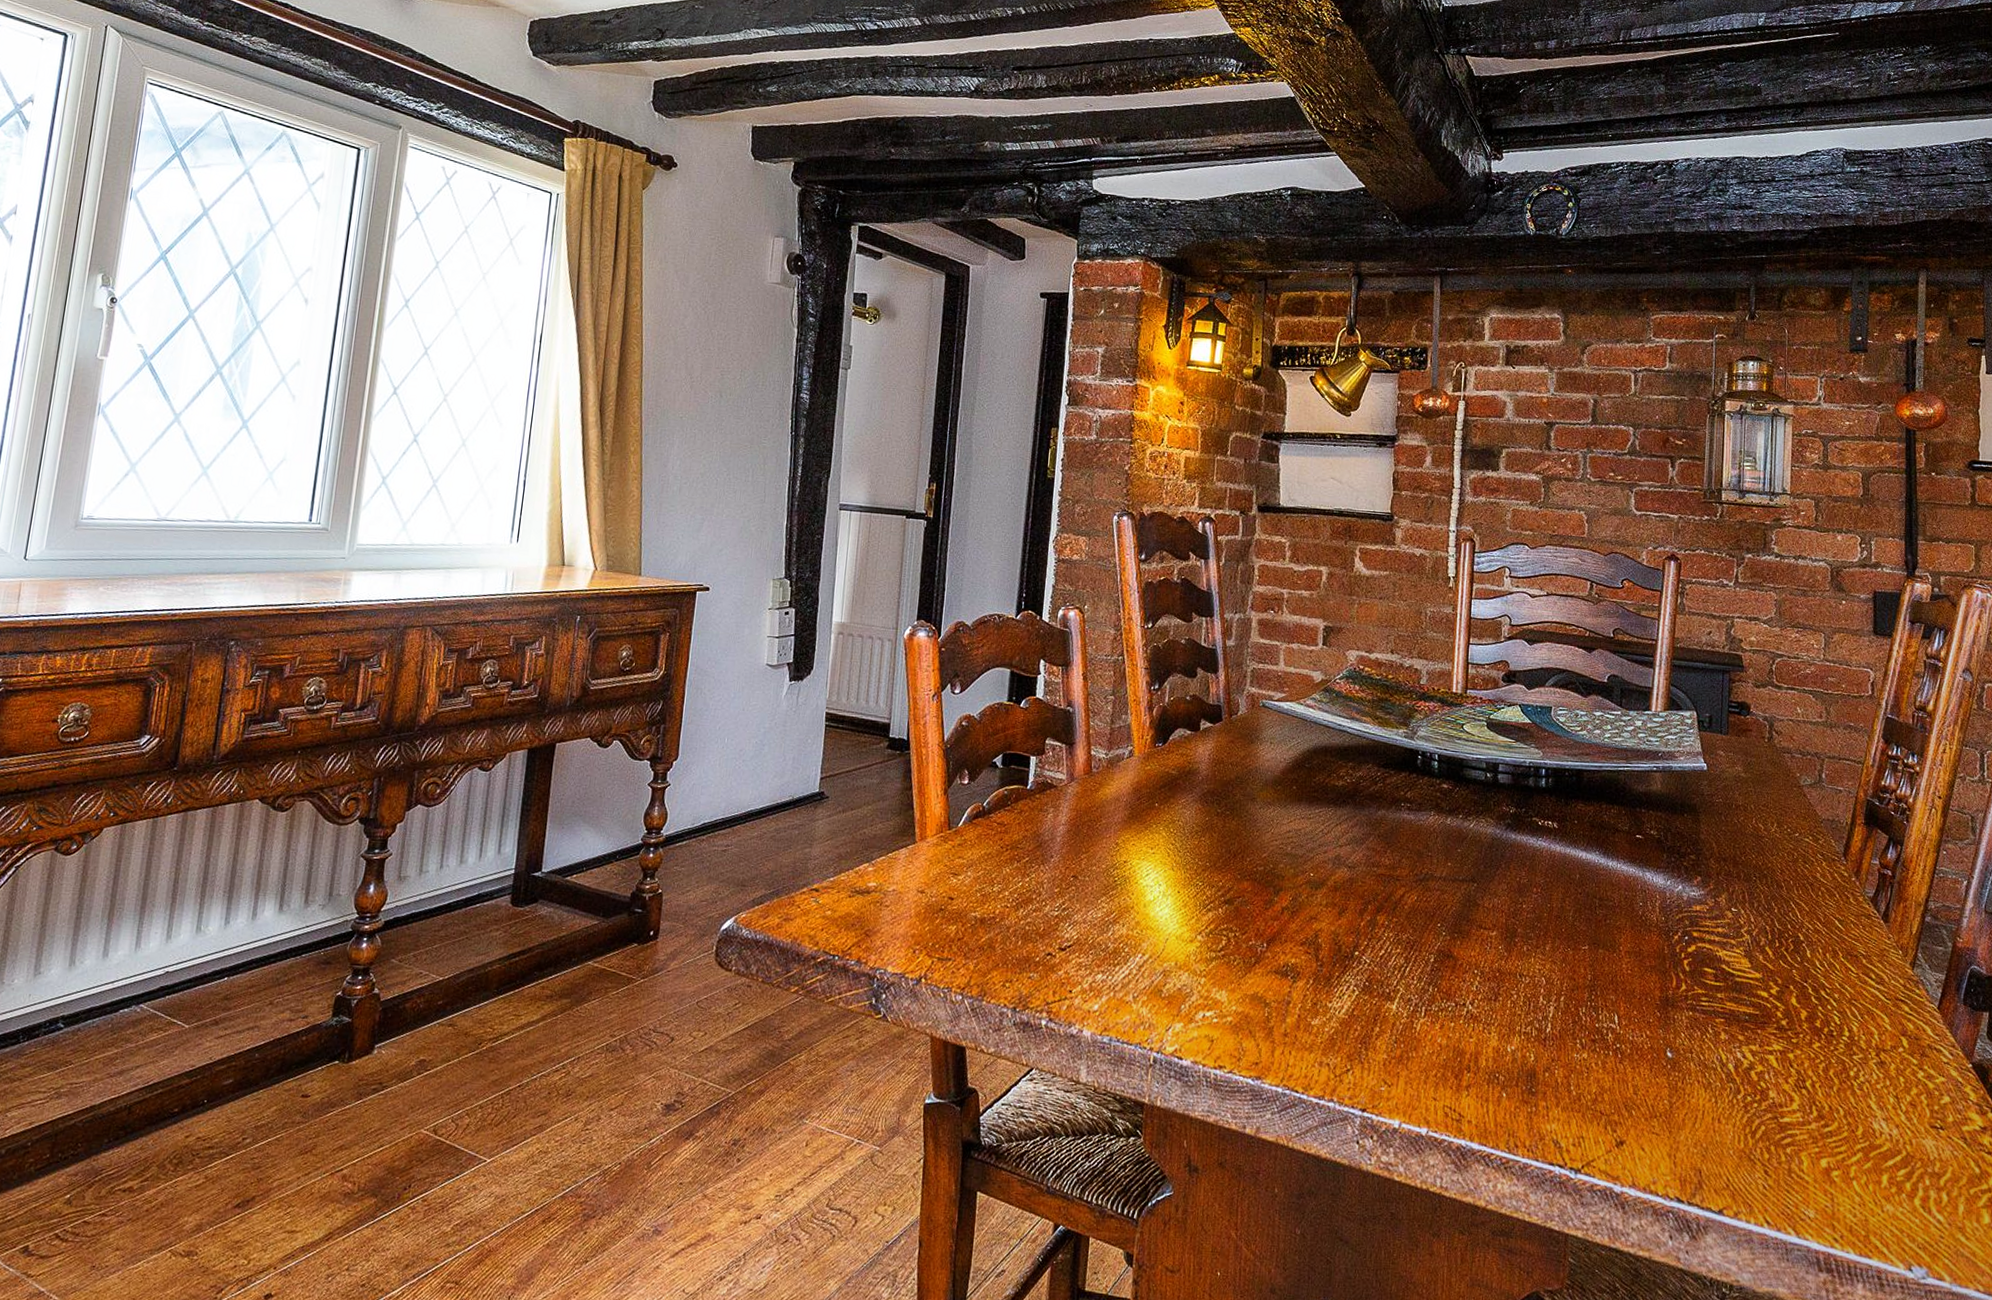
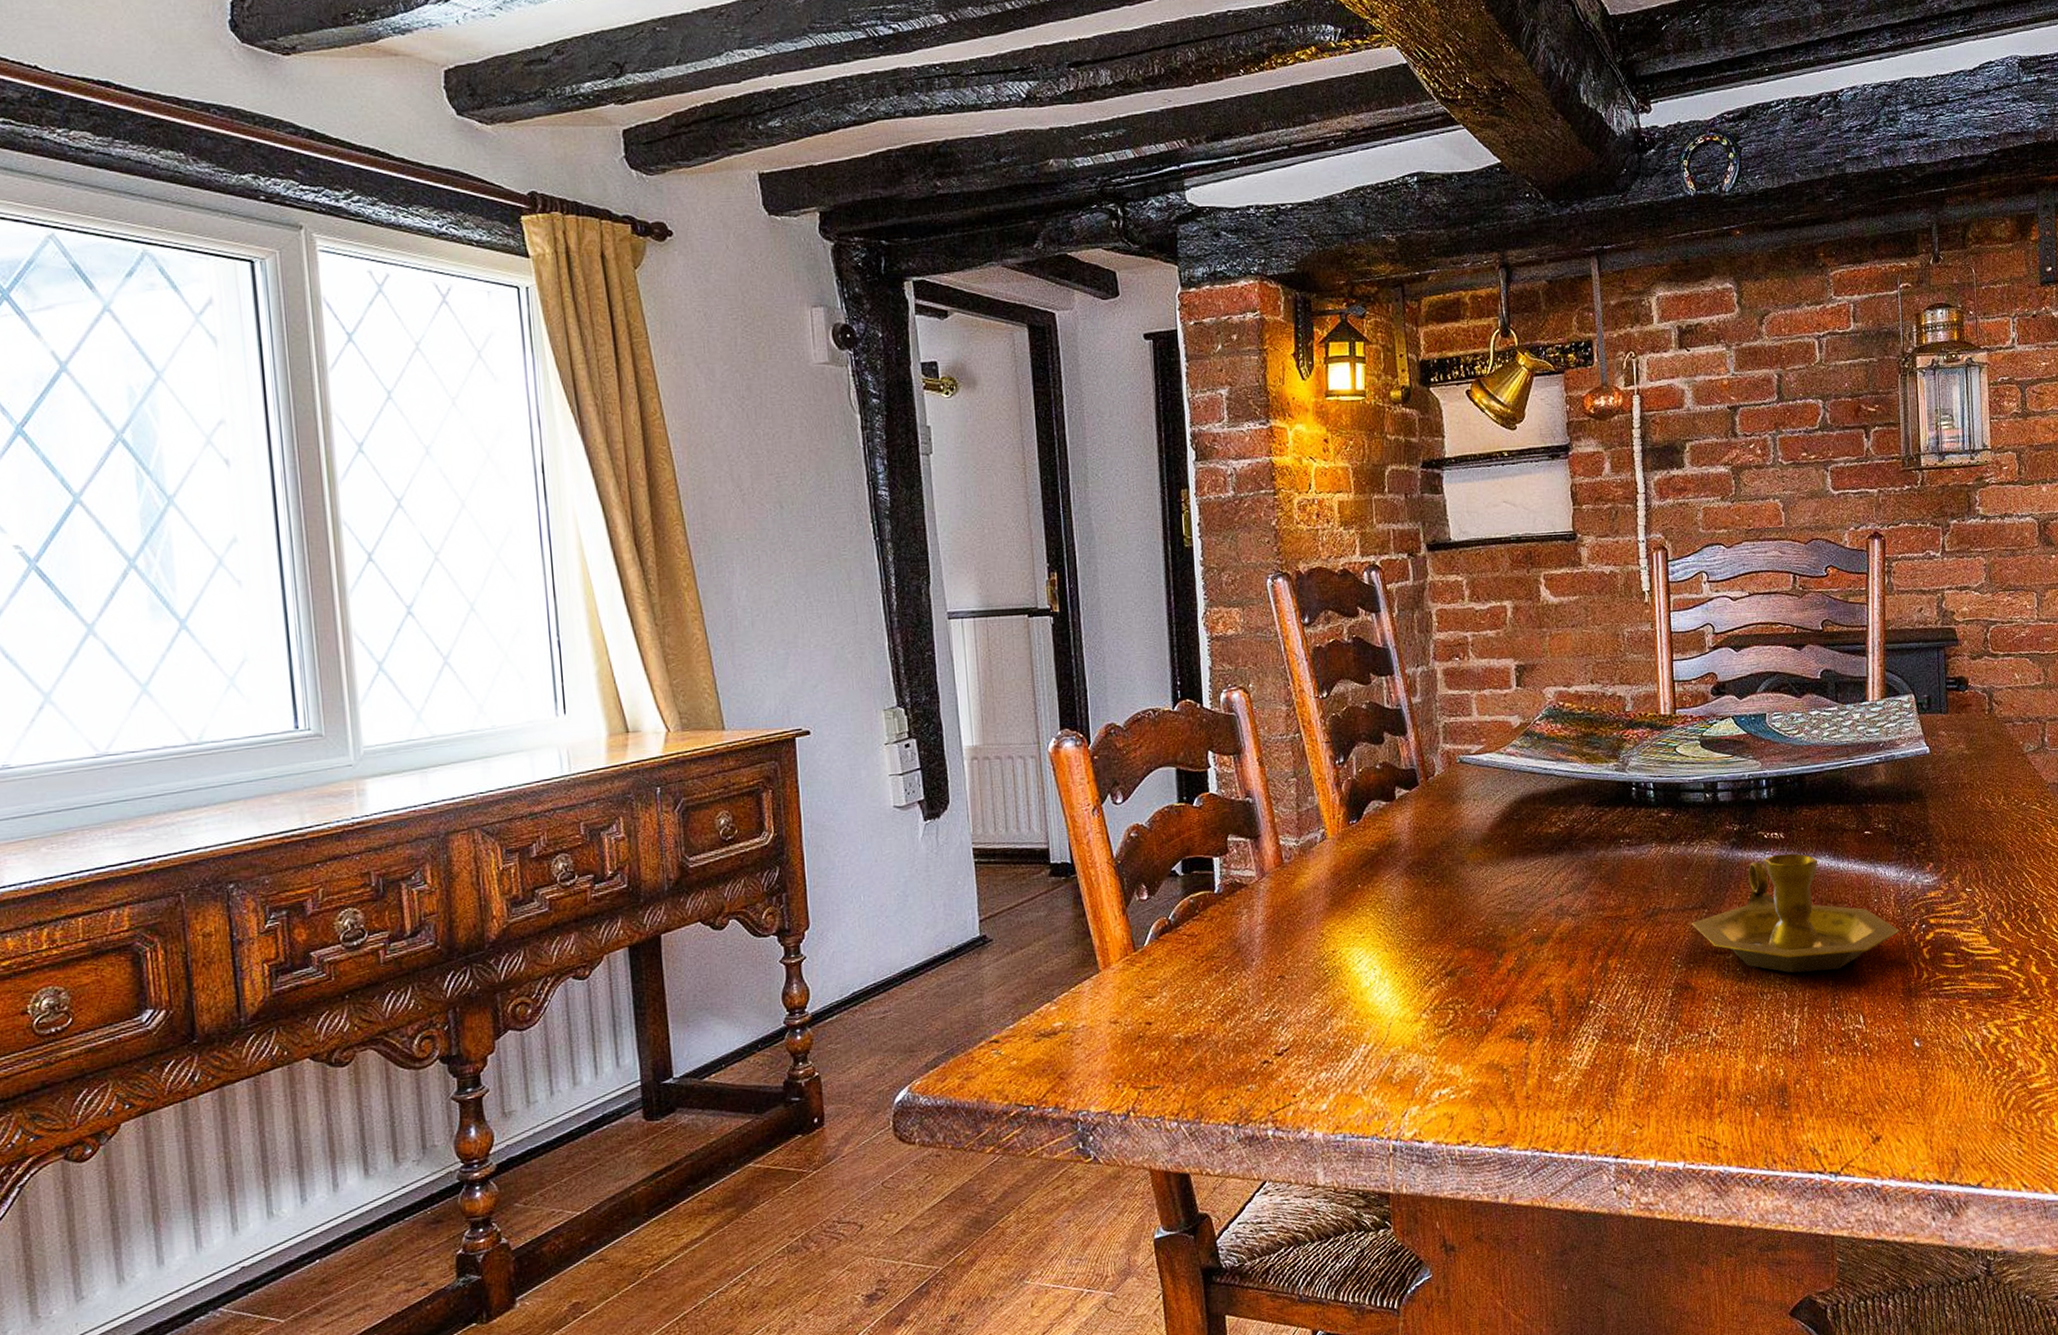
candlestick: none [1459,842,1662,966] -> present [1691,853,1900,973]

